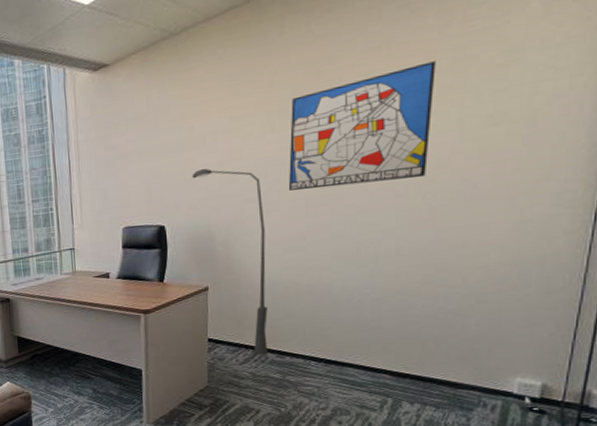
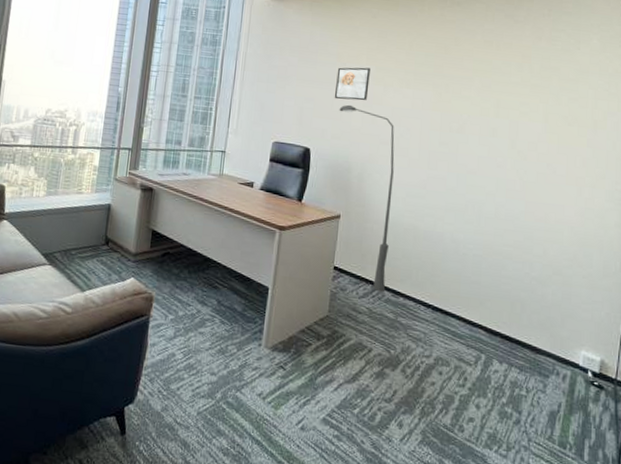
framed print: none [184,121,224,166] -> present [334,67,370,101]
wall art: present [288,61,436,191] -> none [416,63,530,155]

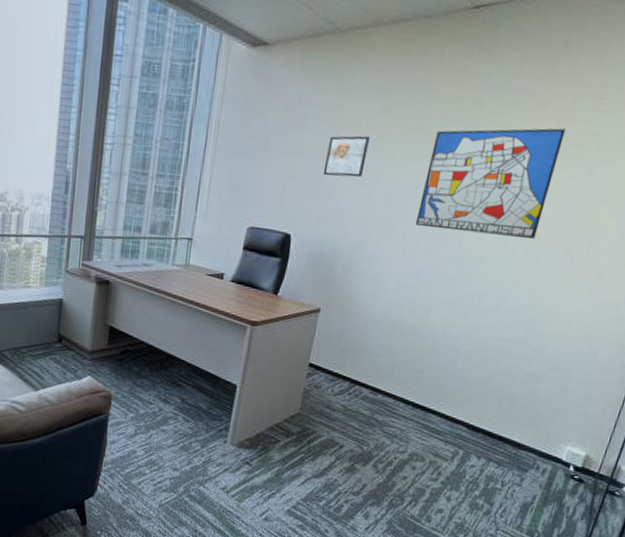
floor lamp: present [339,104,395,293] -> none [328,182,392,390]
wall art: none [416,63,530,155] -> present [415,128,566,240]

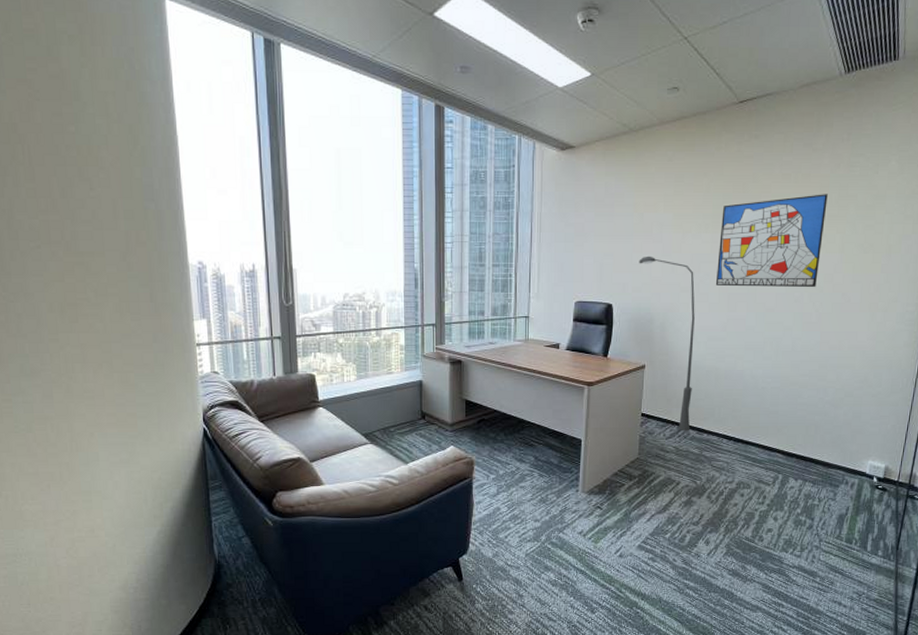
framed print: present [323,135,370,177] -> none [633,215,668,252]
floor lamp: none [328,182,392,390] -> present [639,256,695,431]

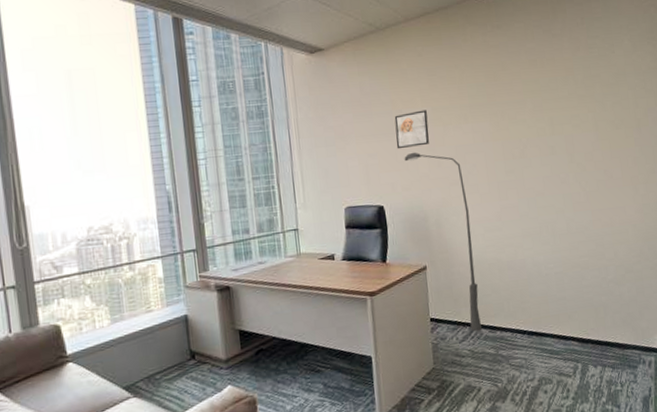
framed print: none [633,215,668,252] -> present [394,110,429,149]
wall art: present [715,194,828,288] -> none [478,76,579,175]

